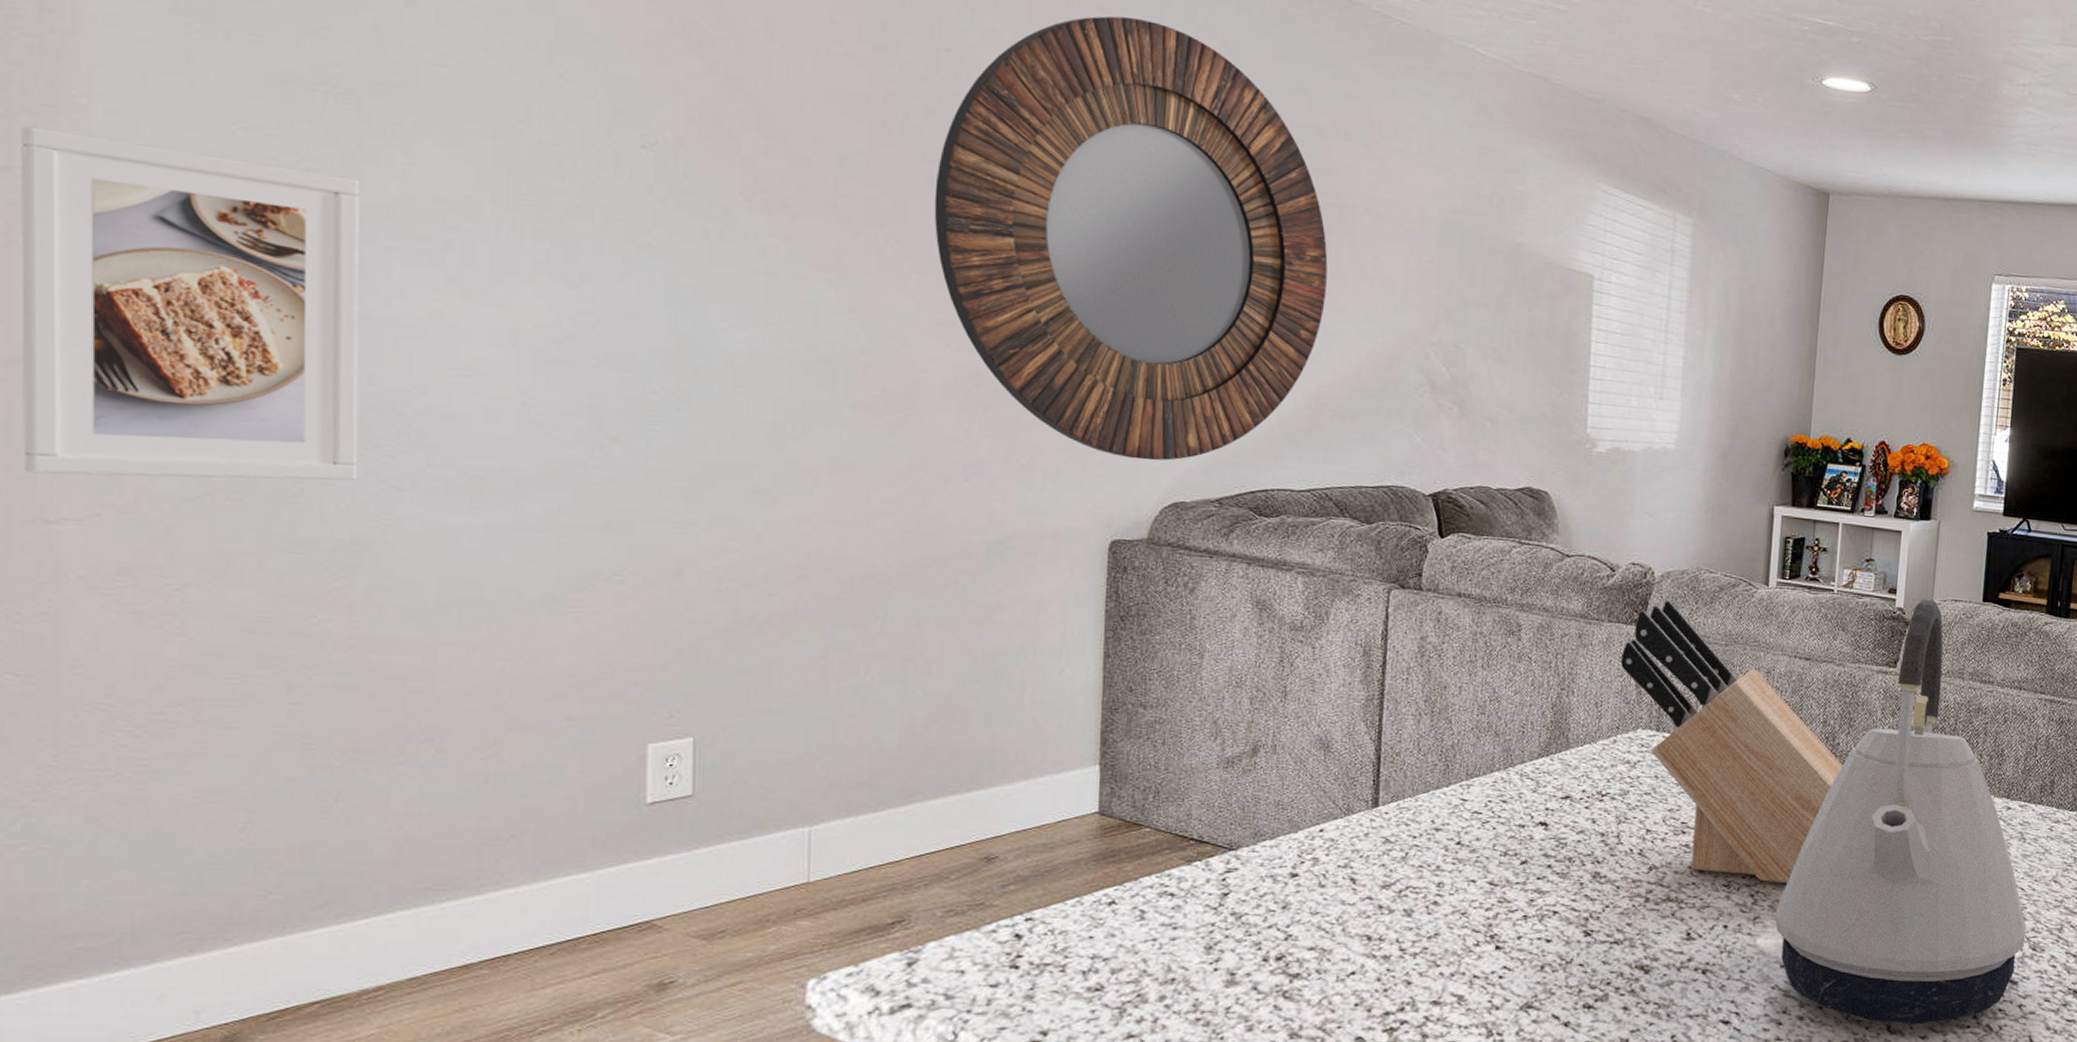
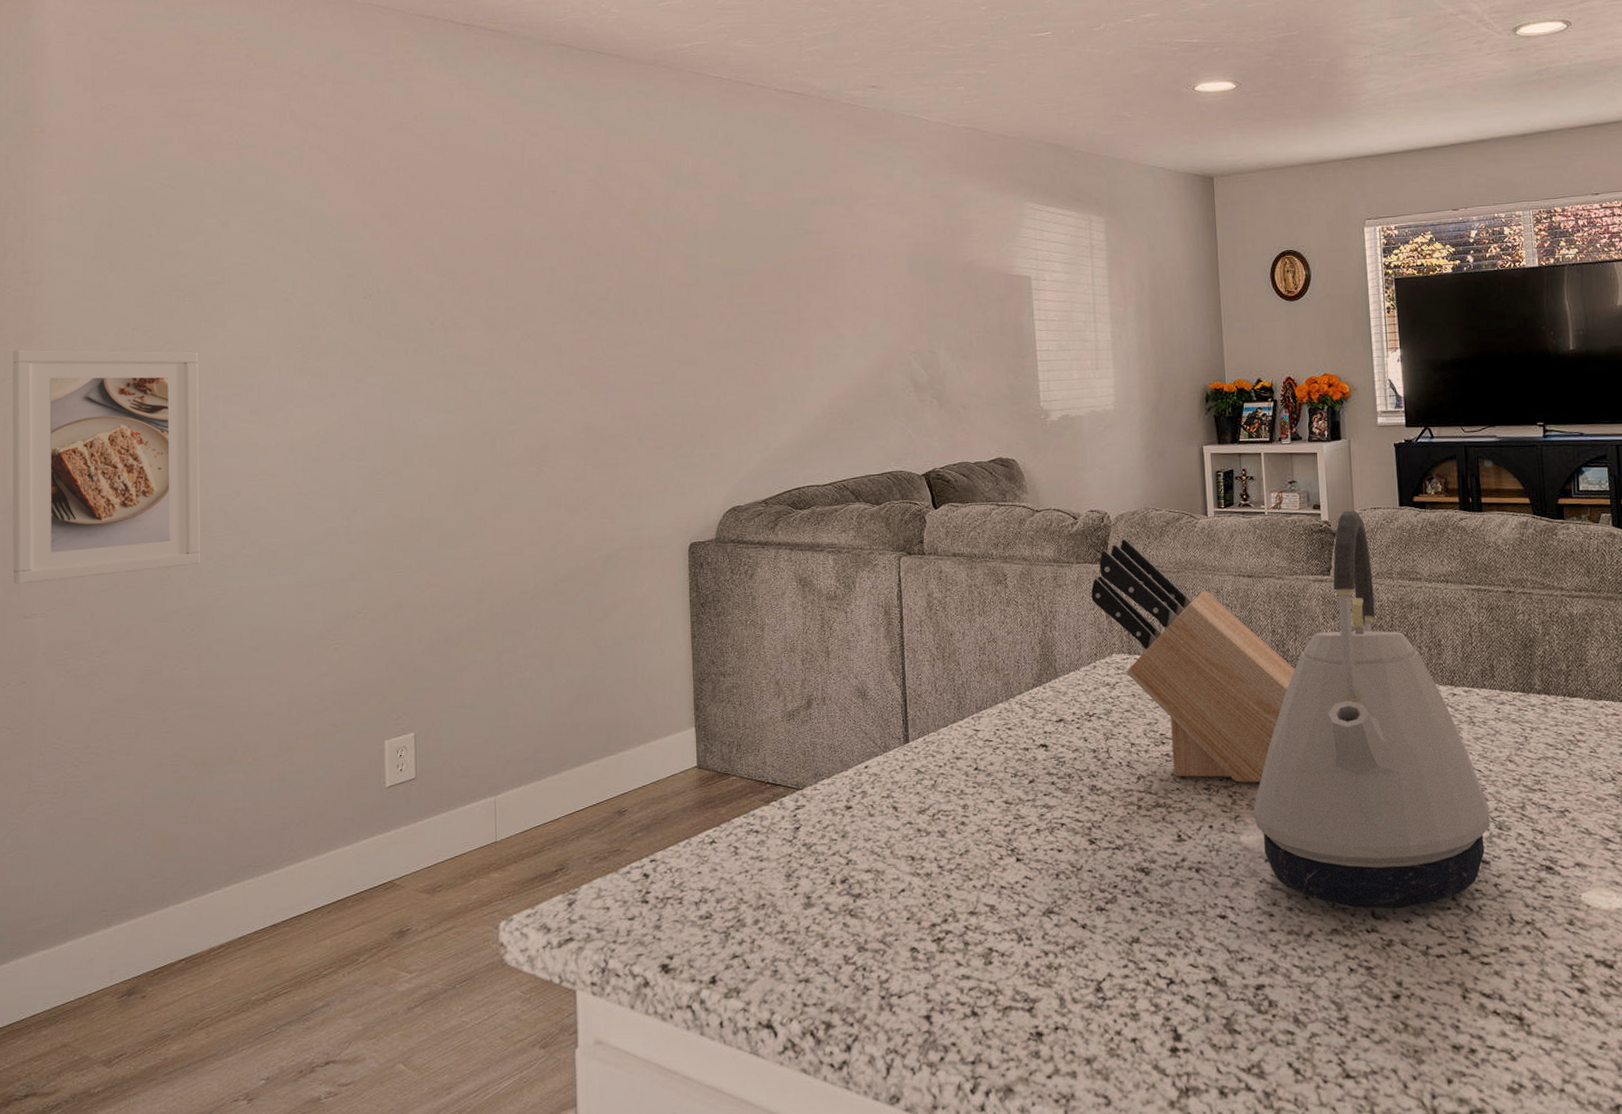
home mirror: present [934,16,1328,461] -> none [551,143,829,477]

